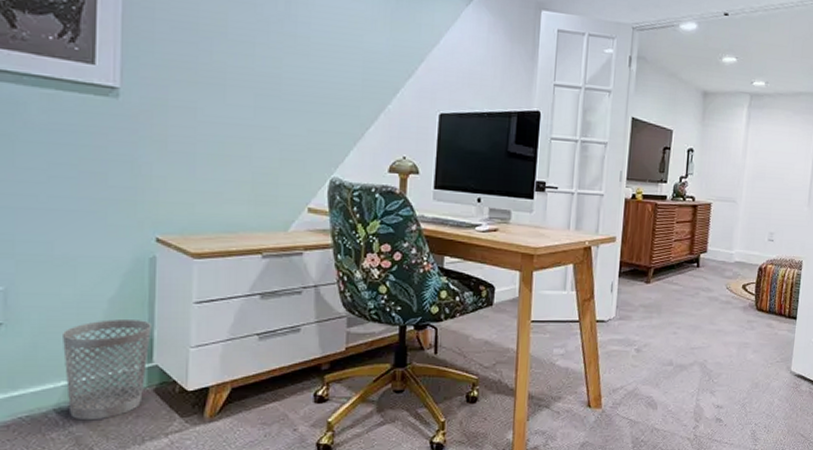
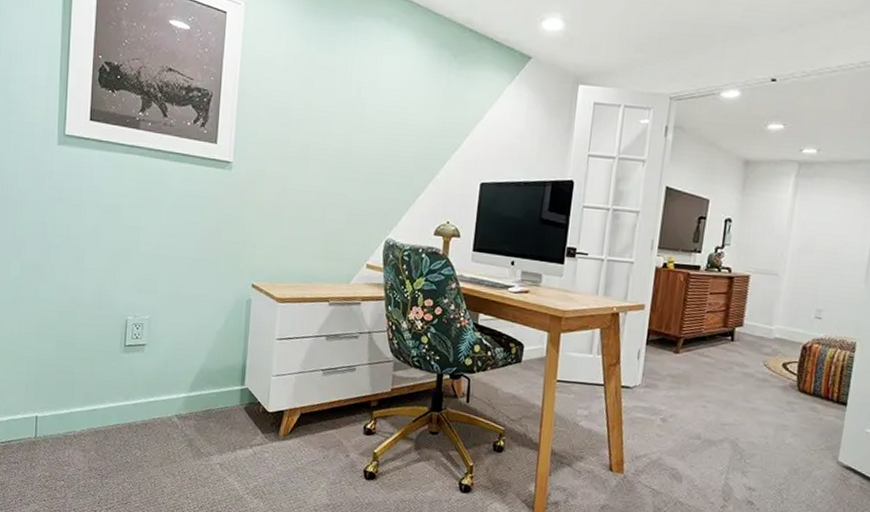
wastebasket: present [63,319,152,421] -> none [184,347,245,428]

